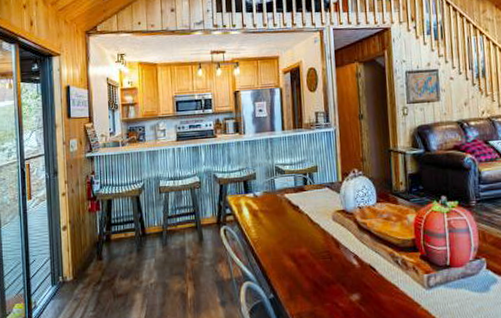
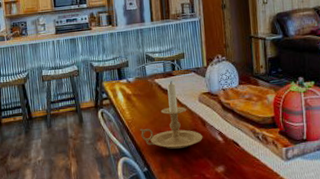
candle holder: none [266,196,337,274] -> present [139,81,203,150]

